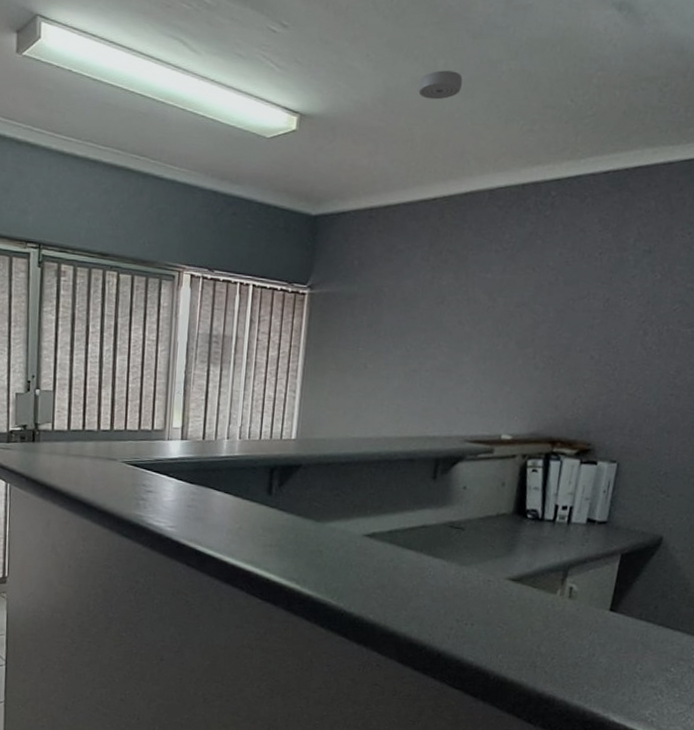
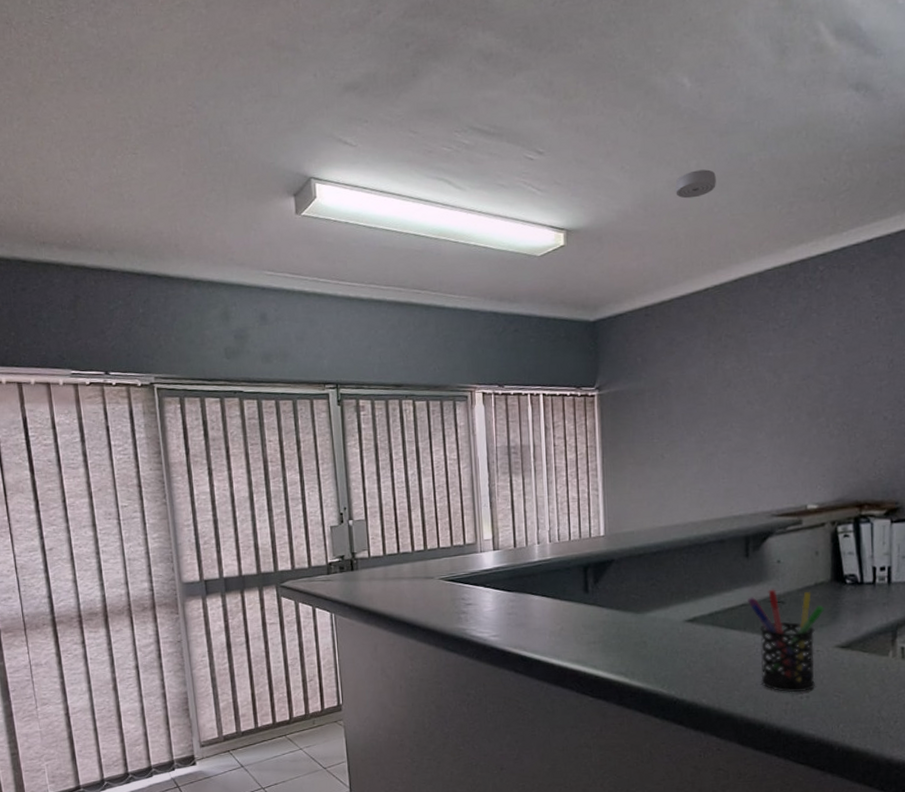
pen holder: none [427,514,503,619] -> present [746,589,825,693]

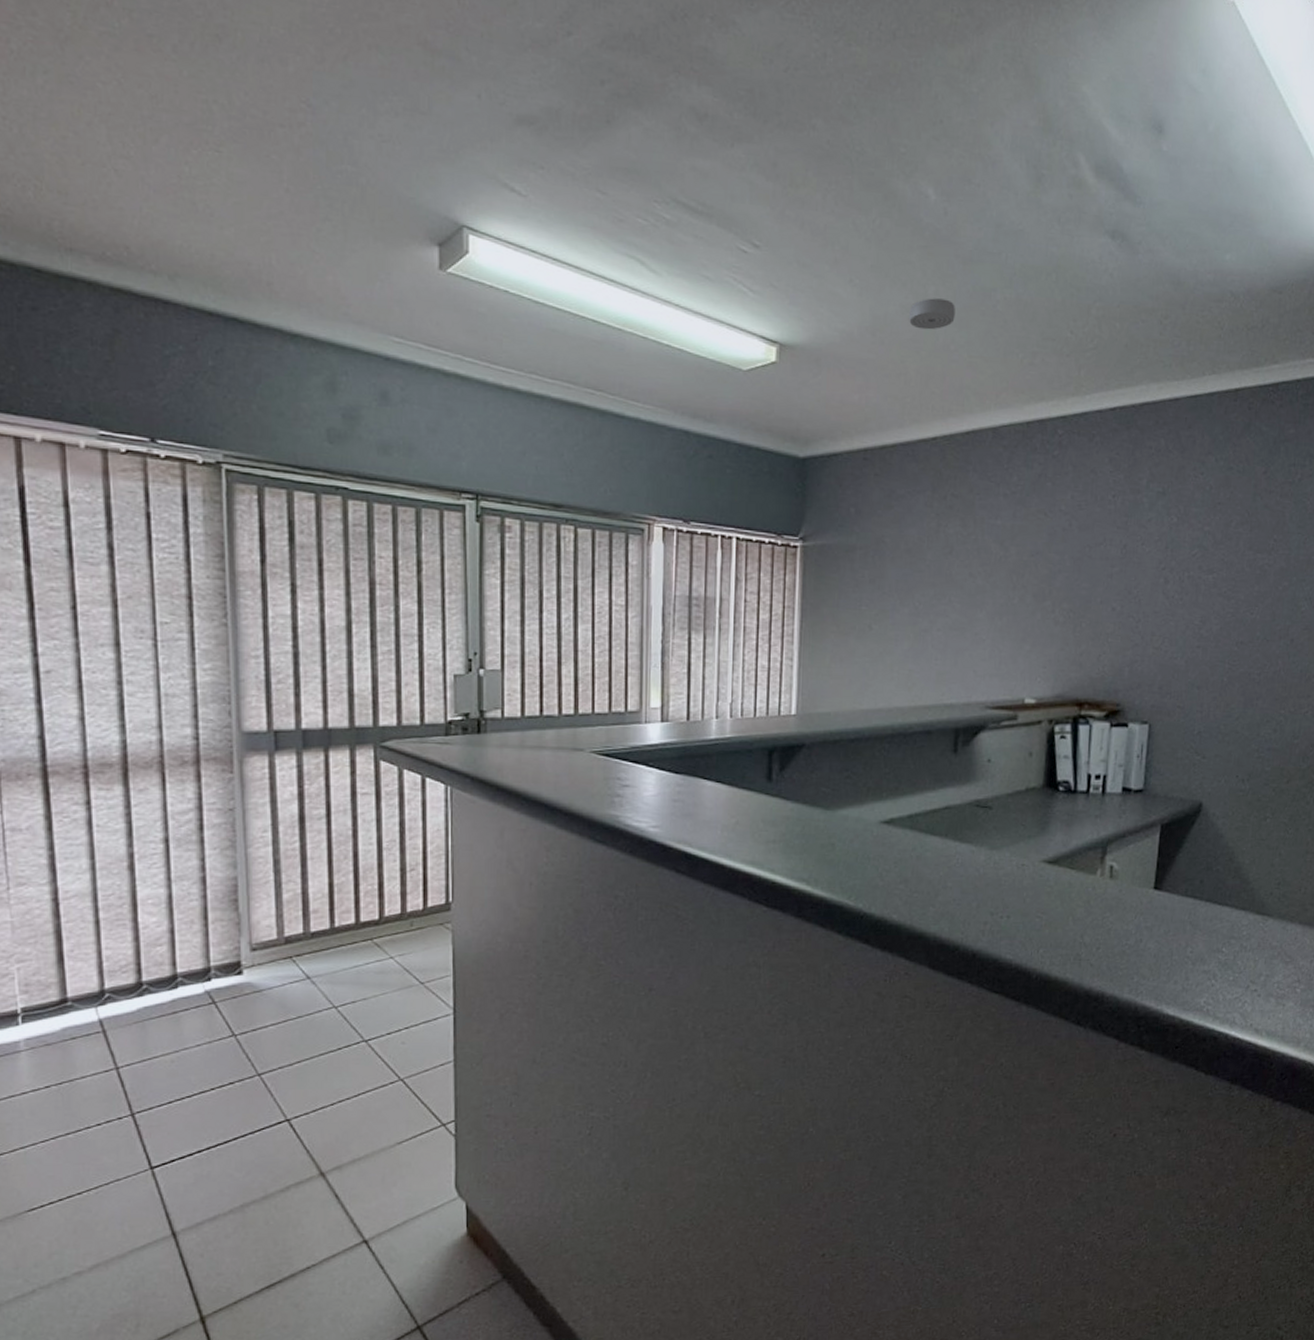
pen holder: present [746,589,825,693] -> none [951,792,1035,911]

